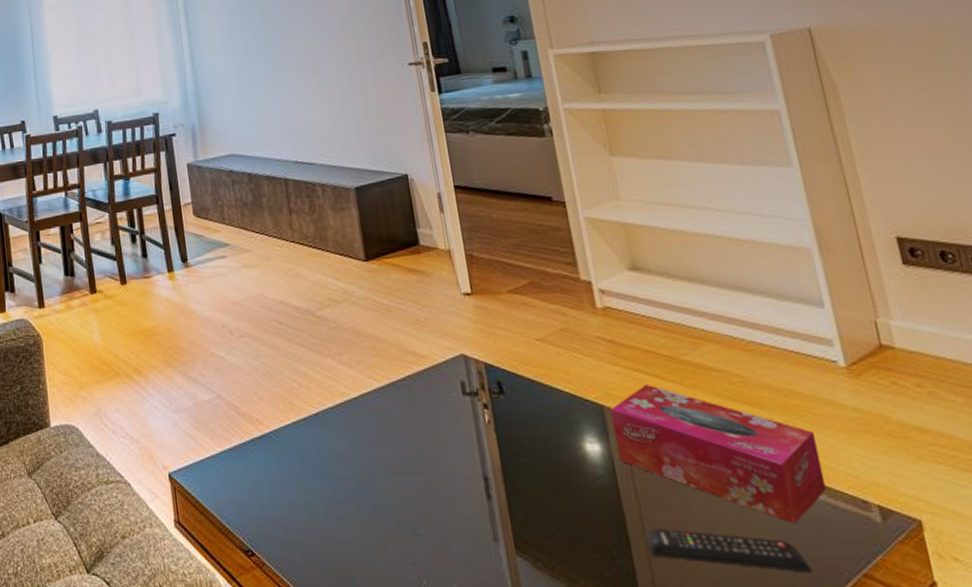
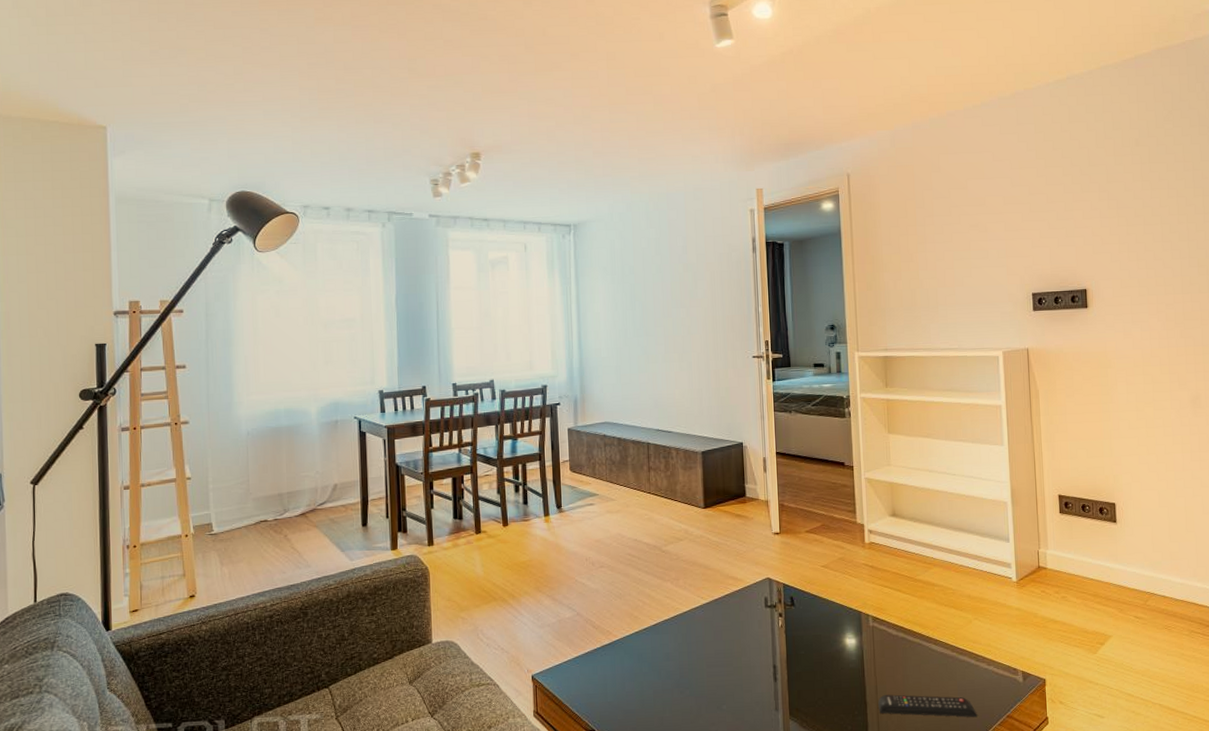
tissue box: present [609,385,827,525] -> none [865,596,994,686]

